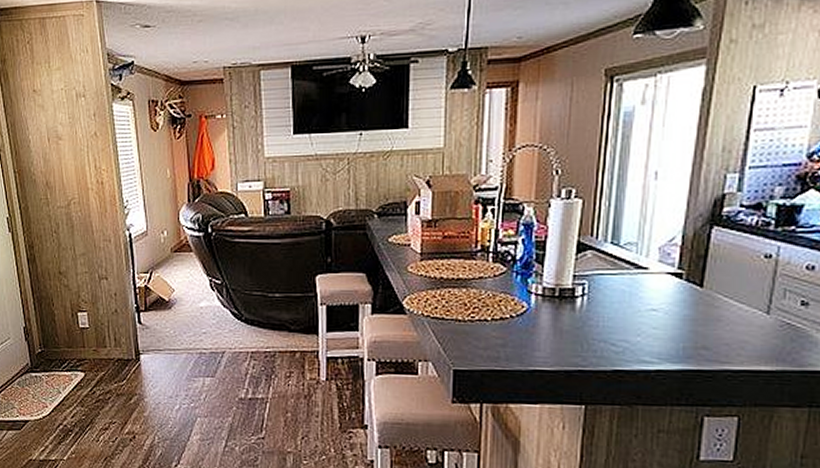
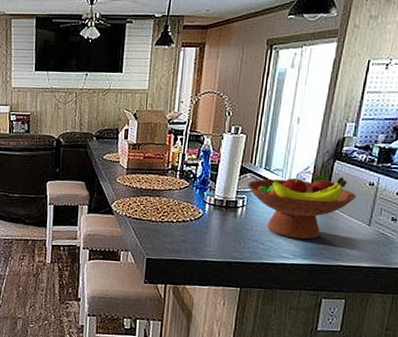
fruit bowl: none [586,247,747,337] -> present [246,175,357,240]

